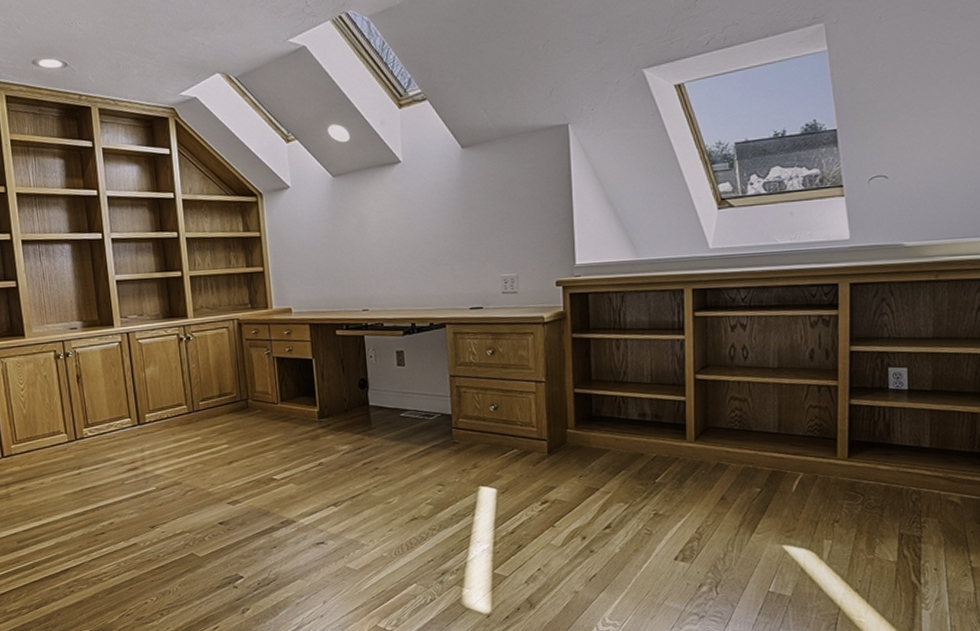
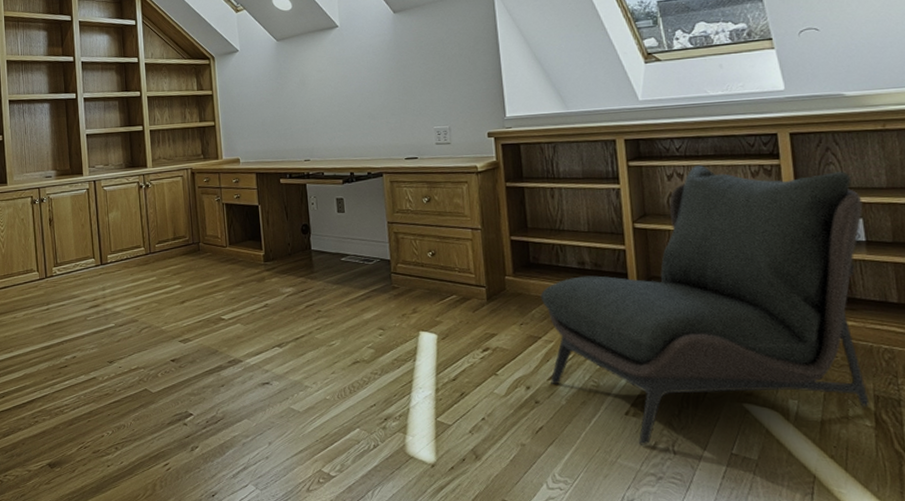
armless chair: none [600,315,909,588] -> present [540,164,870,445]

